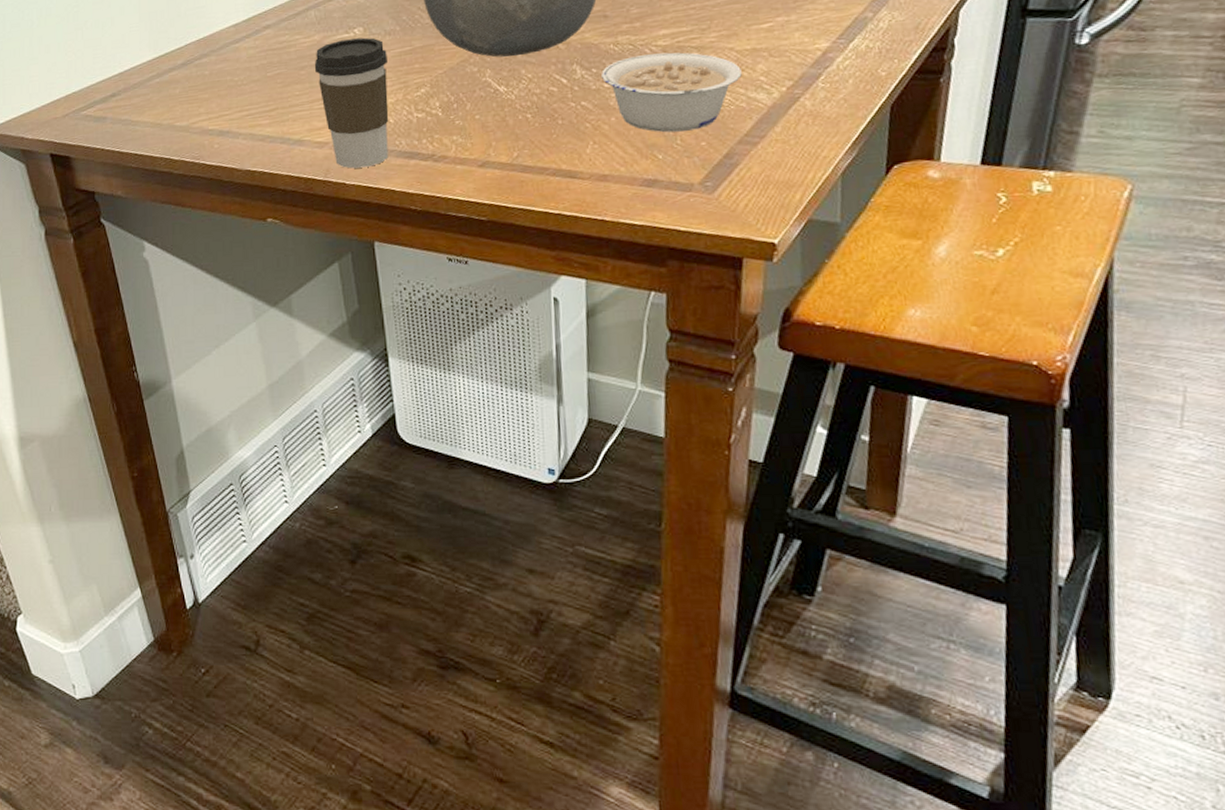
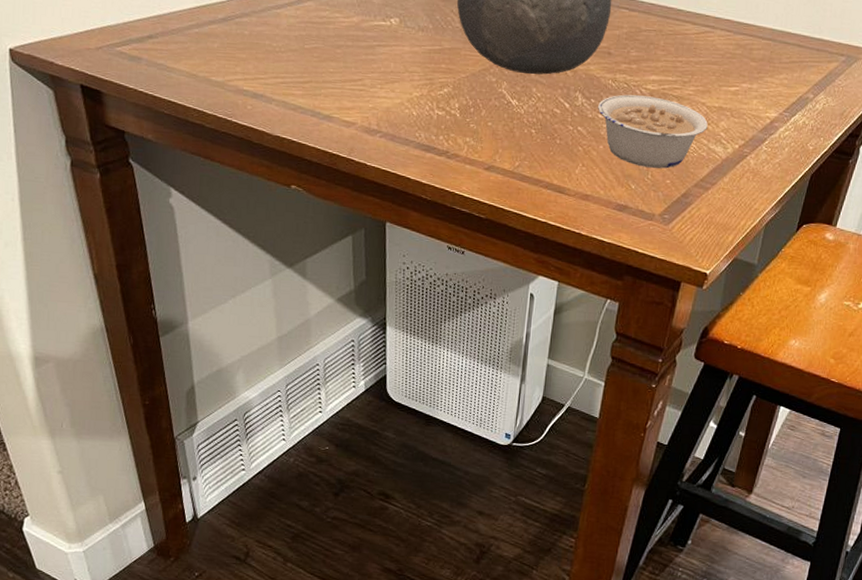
coffee cup: present [314,37,389,169] -> none [350,27,418,153]

